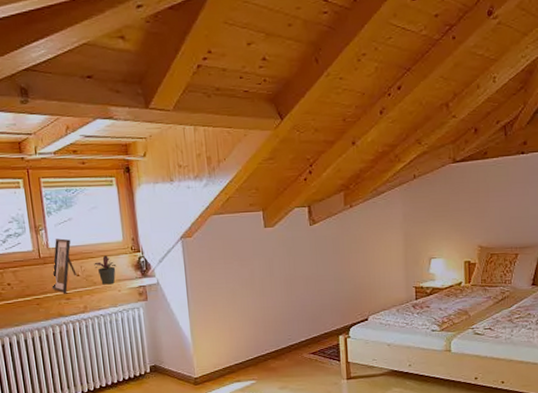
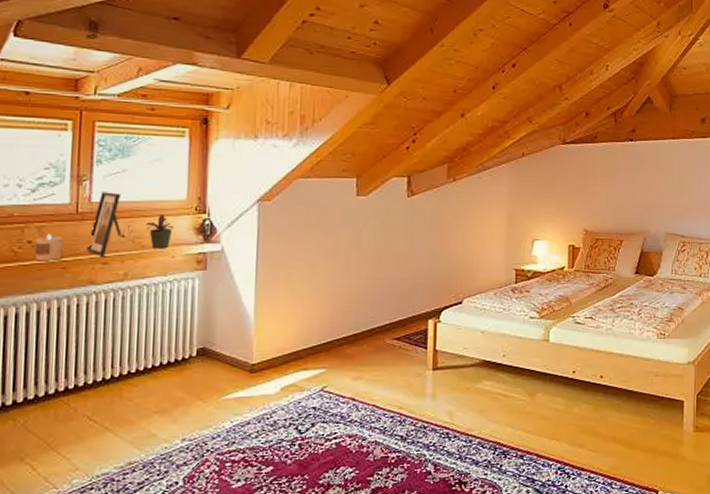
candle: none [12,276,35,300] -> present [34,233,63,262]

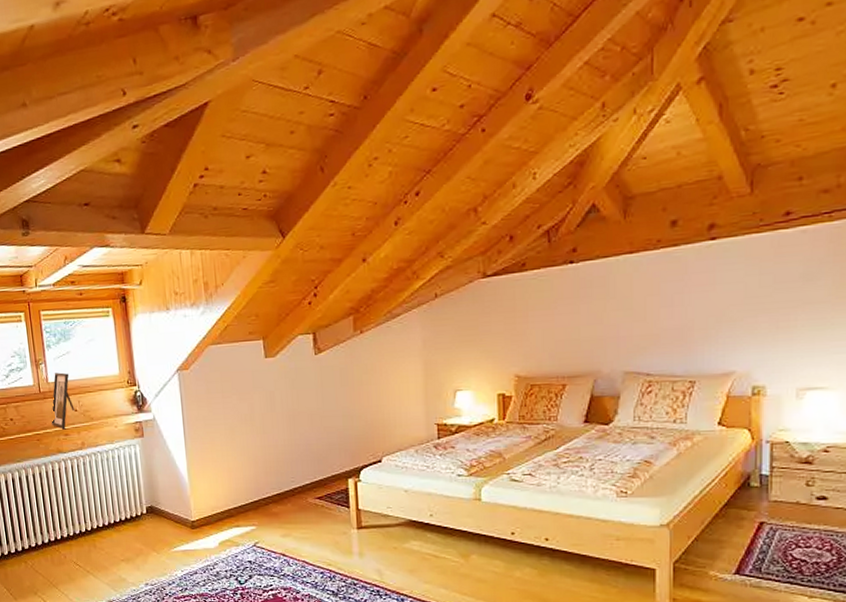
candle: present [34,233,63,262] -> none [14,411,36,435]
potted plant: present [146,215,174,249] -> none [91,389,113,420]

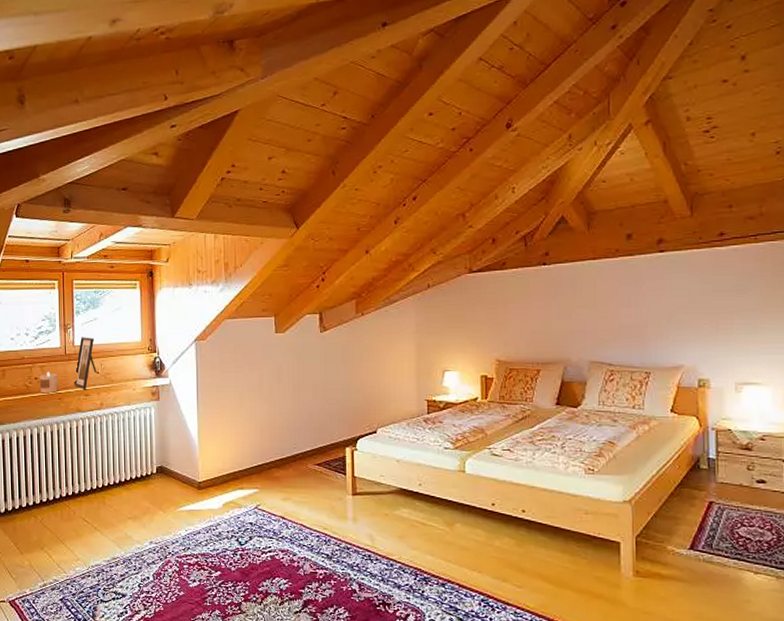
candle: none [14,411,36,435] -> present [39,371,58,394]

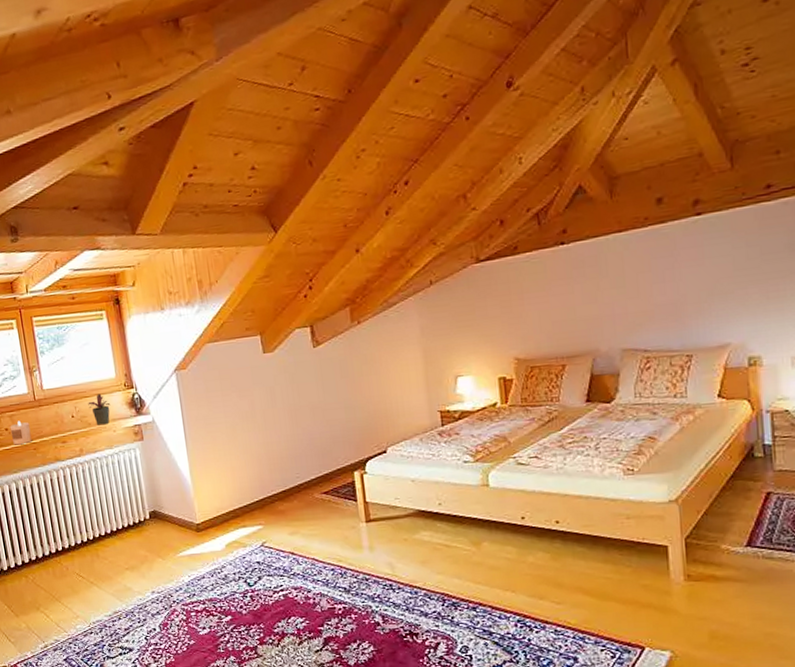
picture frame: present [73,337,97,389] -> none [47,378,71,436]
potted plant: none [113,354,134,383] -> present [88,394,111,426]

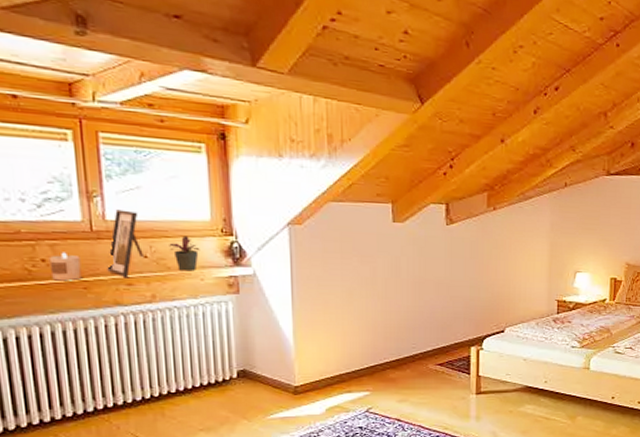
picture frame: none [47,378,71,436] -> present [107,209,144,277]

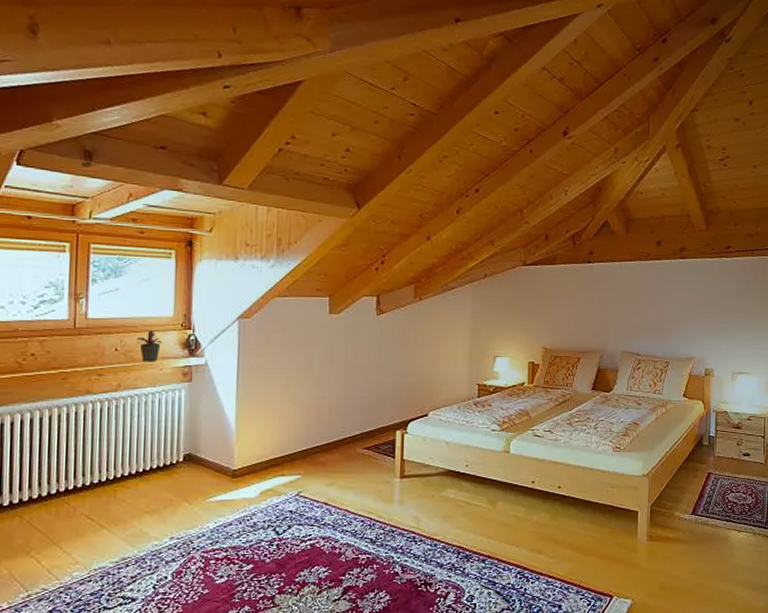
candle: present [48,252,82,281] -> none [37,347,63,373]
picture frame: present [107,209,144,277] -> none [83,309,115,368]

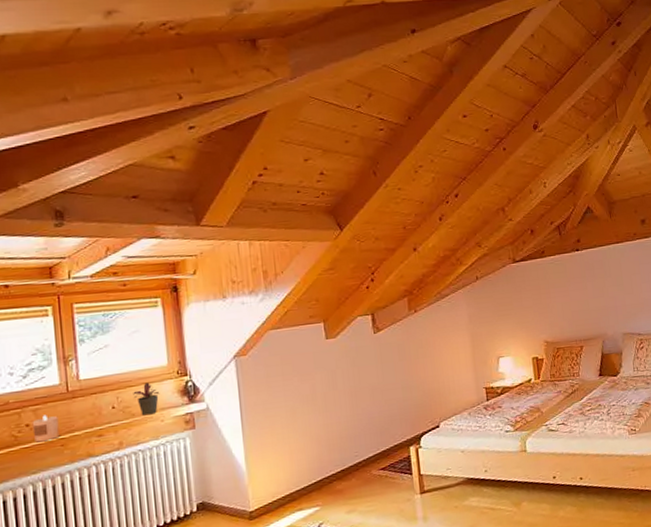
candle: none [37,347,63,373] -> present [32,414,60,443]

